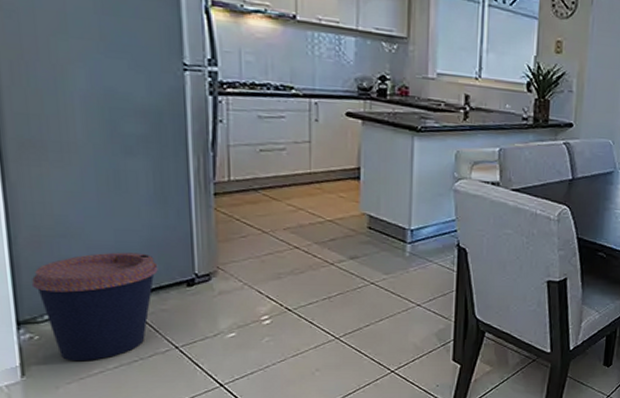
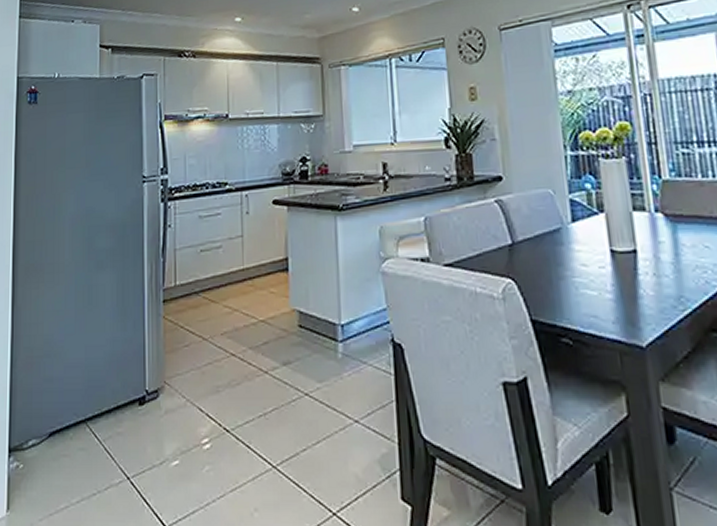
coffee cup: present [31,252,158,362] -> none [22,370,117,494]

